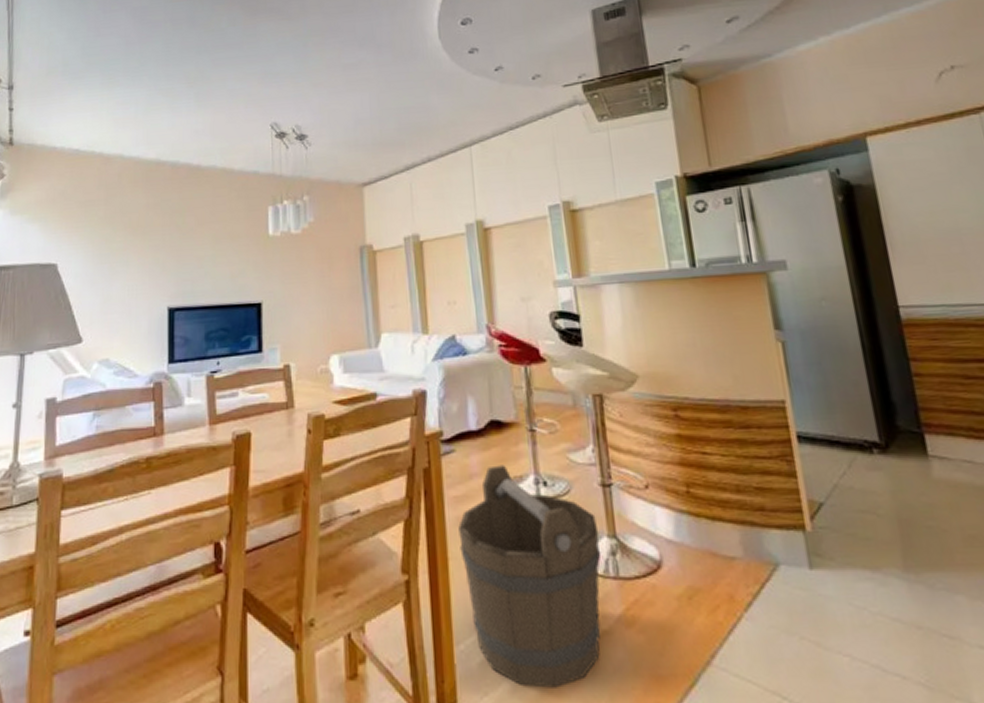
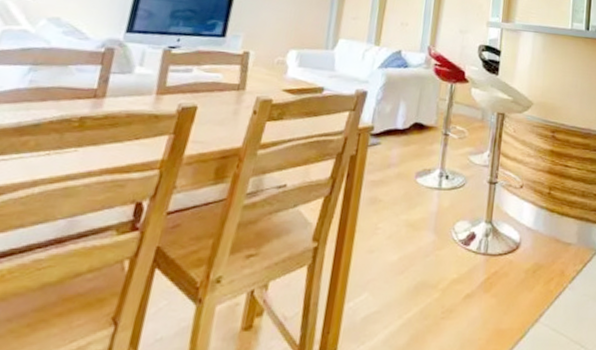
bucket: present [458,465,601,688] -> none [365,159,480,339]

